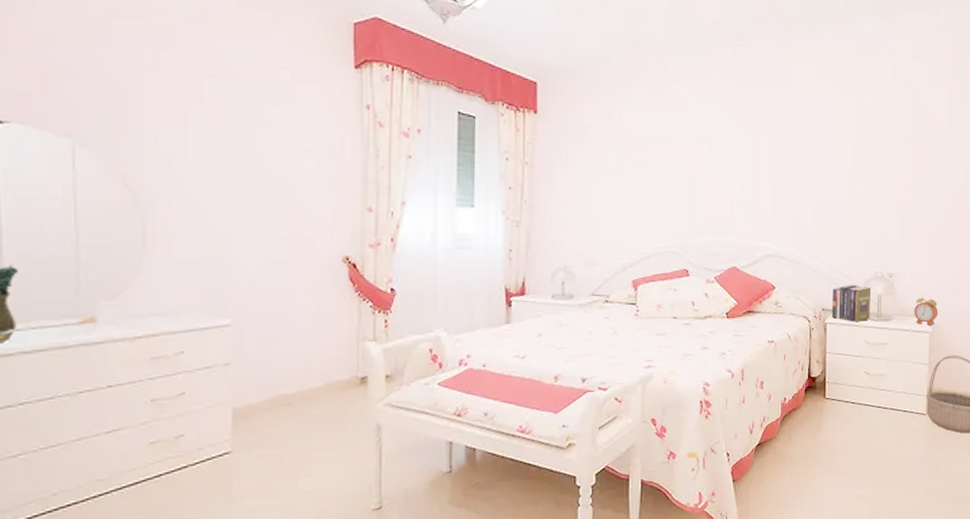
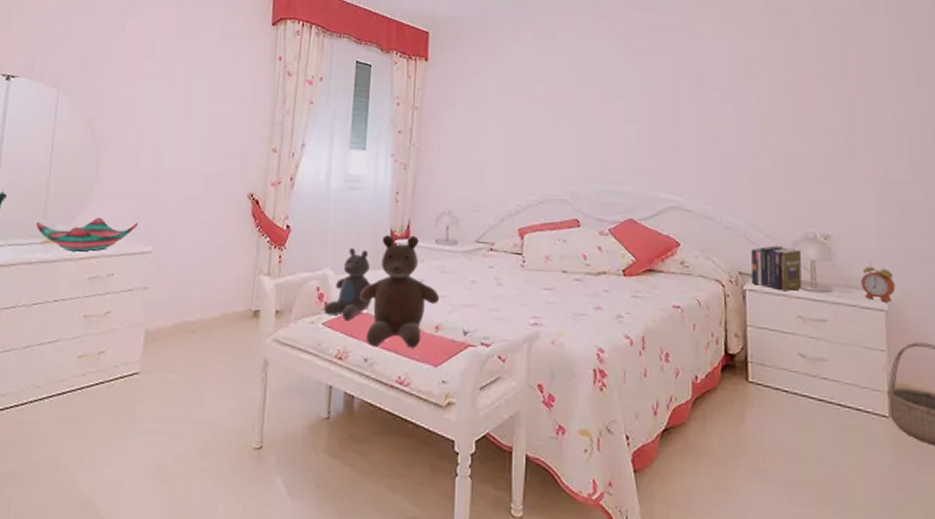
decorative bowl: none [68,290,207,330] -> present [36,217,138,252]
stuffed animal: none [438,307,489,378] -> present [323,247,372,320]
teddy bear: none [477,292,558,400] -> present [360,235,440,348]

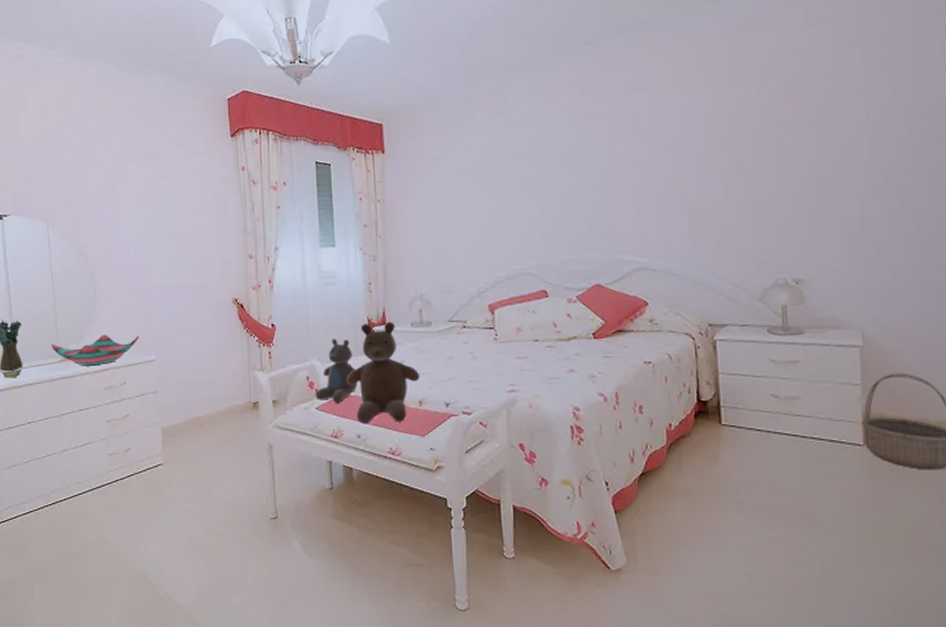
books: present [751,245,802,292] -> none [720,294,774,338]
alarm clock: present [861,263,896,302] -> none [834,302,871,338]

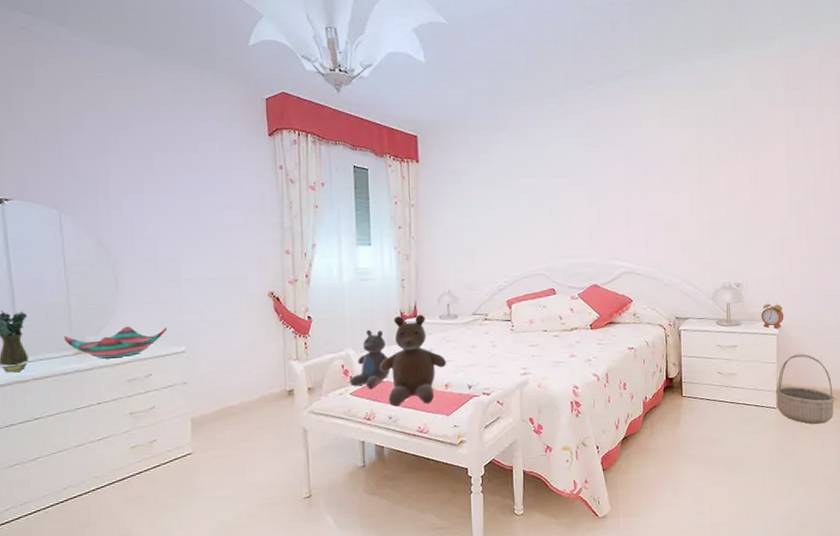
alarm clock: none [834,302,871,338] -> present [761,301,784,328]

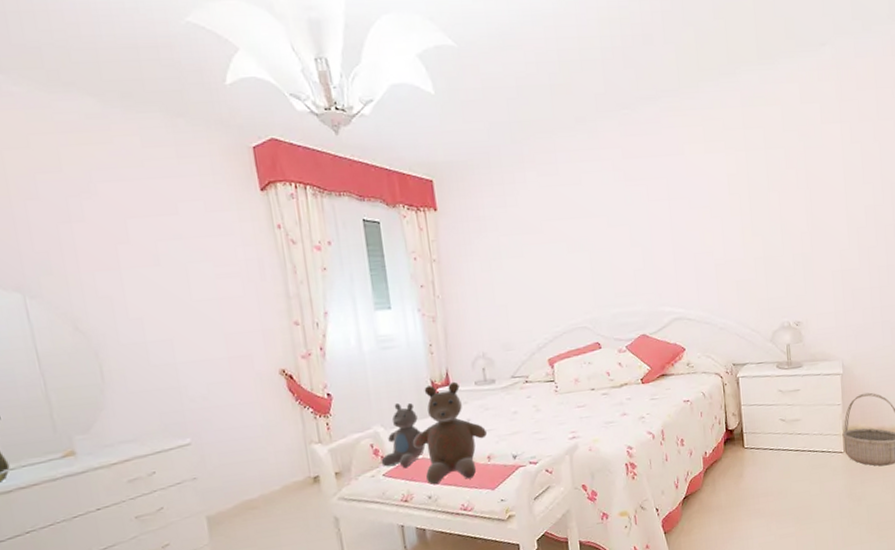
decorative bowl: present [64,326,167,359] -> none [48,418,167,460]
alarm clock: present [761,301,784,328] -> none [823,338,848,368]

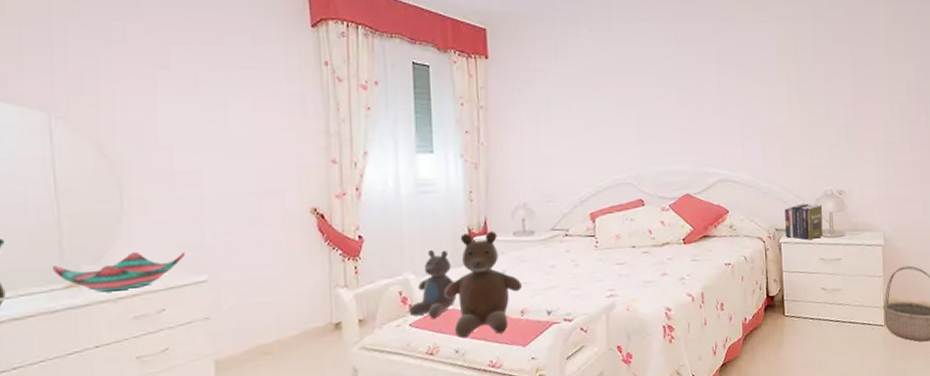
decorative bowl: none [48,418,167,460] -> present [53,251,185,293]
books: none [741,336,781,374] -> present [784,203,823,241]

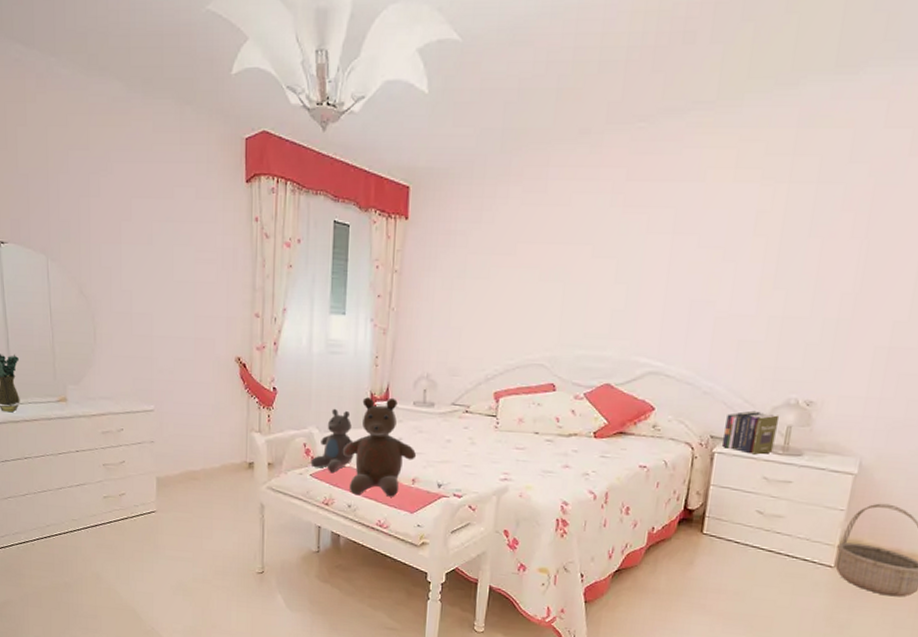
decorative bowl: present [53,251,185,293] -> none [49,378,138,410]

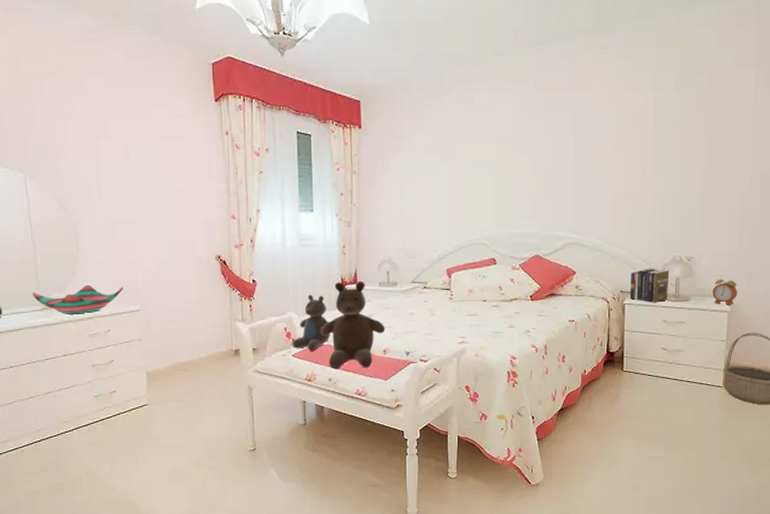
decorative bowl: none [49,378,138,410] -> present [33,284,123,315]
alarm clock: none [835,429,872,467] -> present [713,276,738,305]

